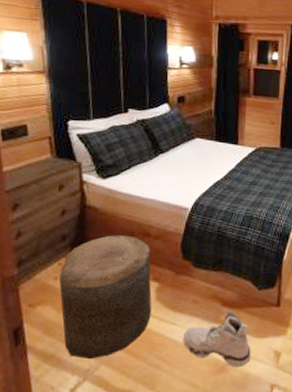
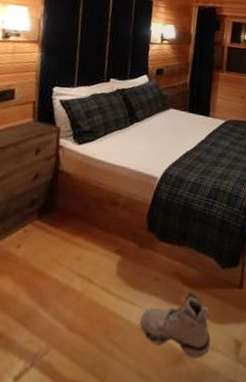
stool: present [59,235,152,360] -> none [16,202,116,341]

